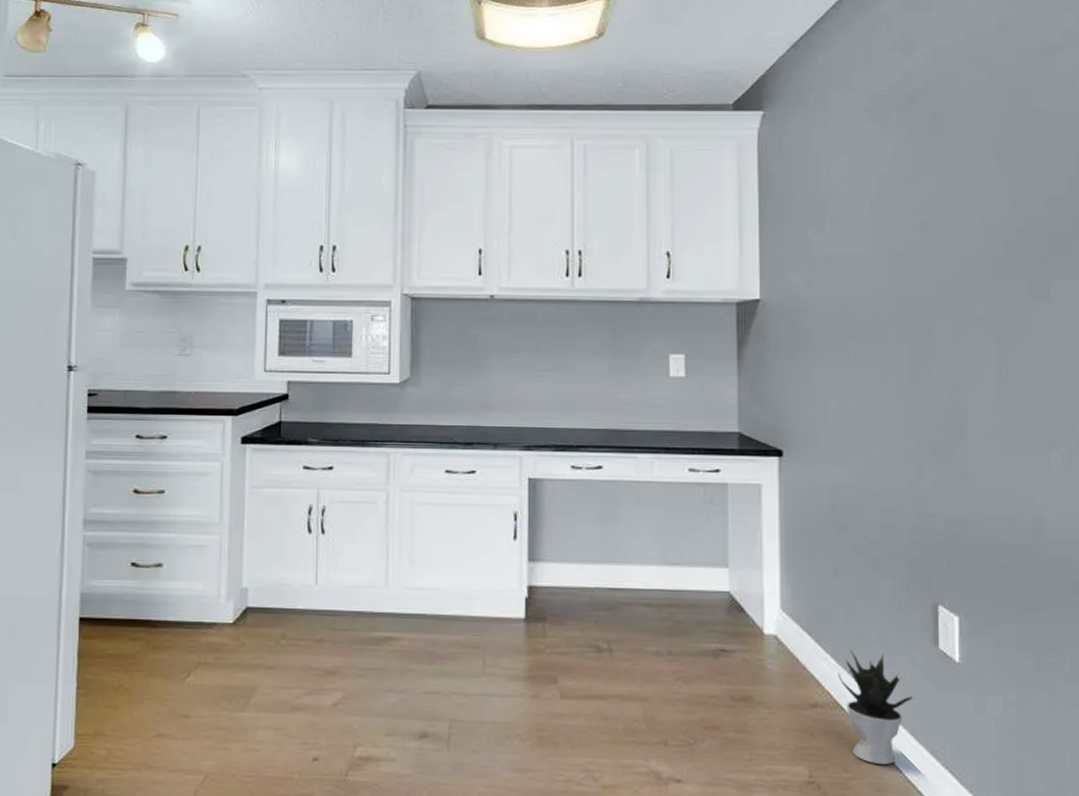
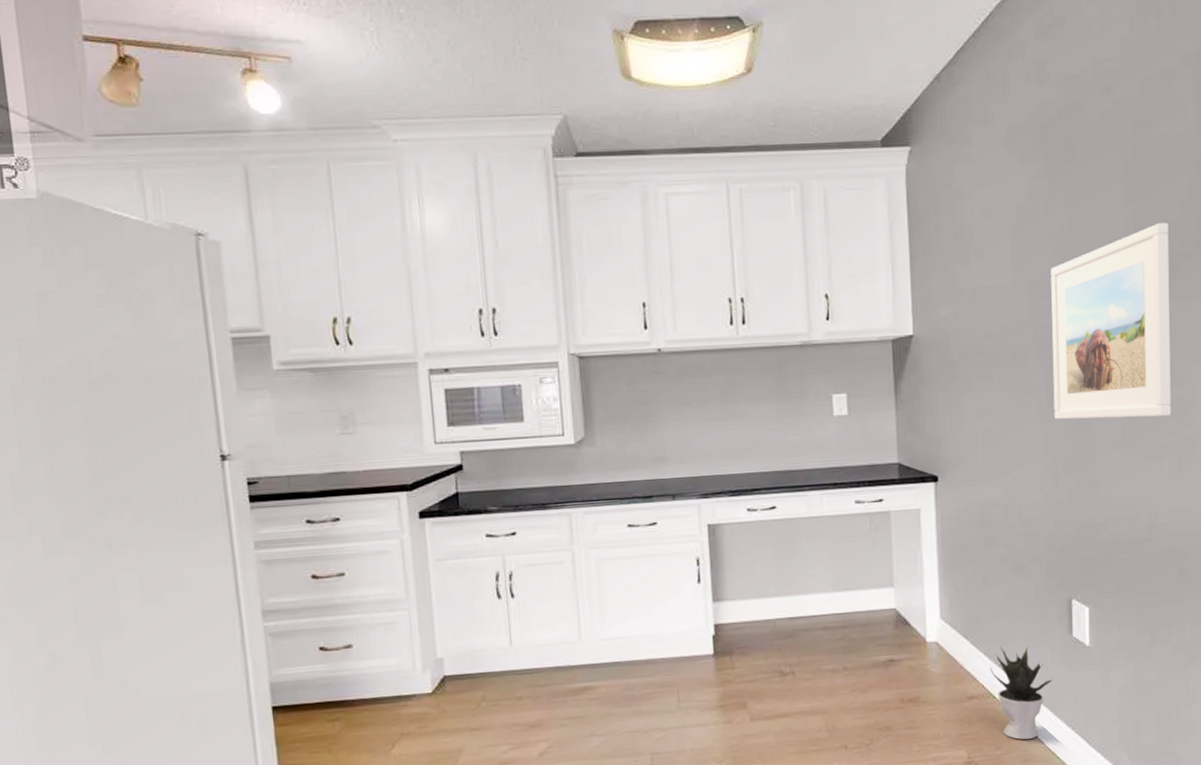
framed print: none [916,198,1060,408] -> present [1050,222,1171,420]

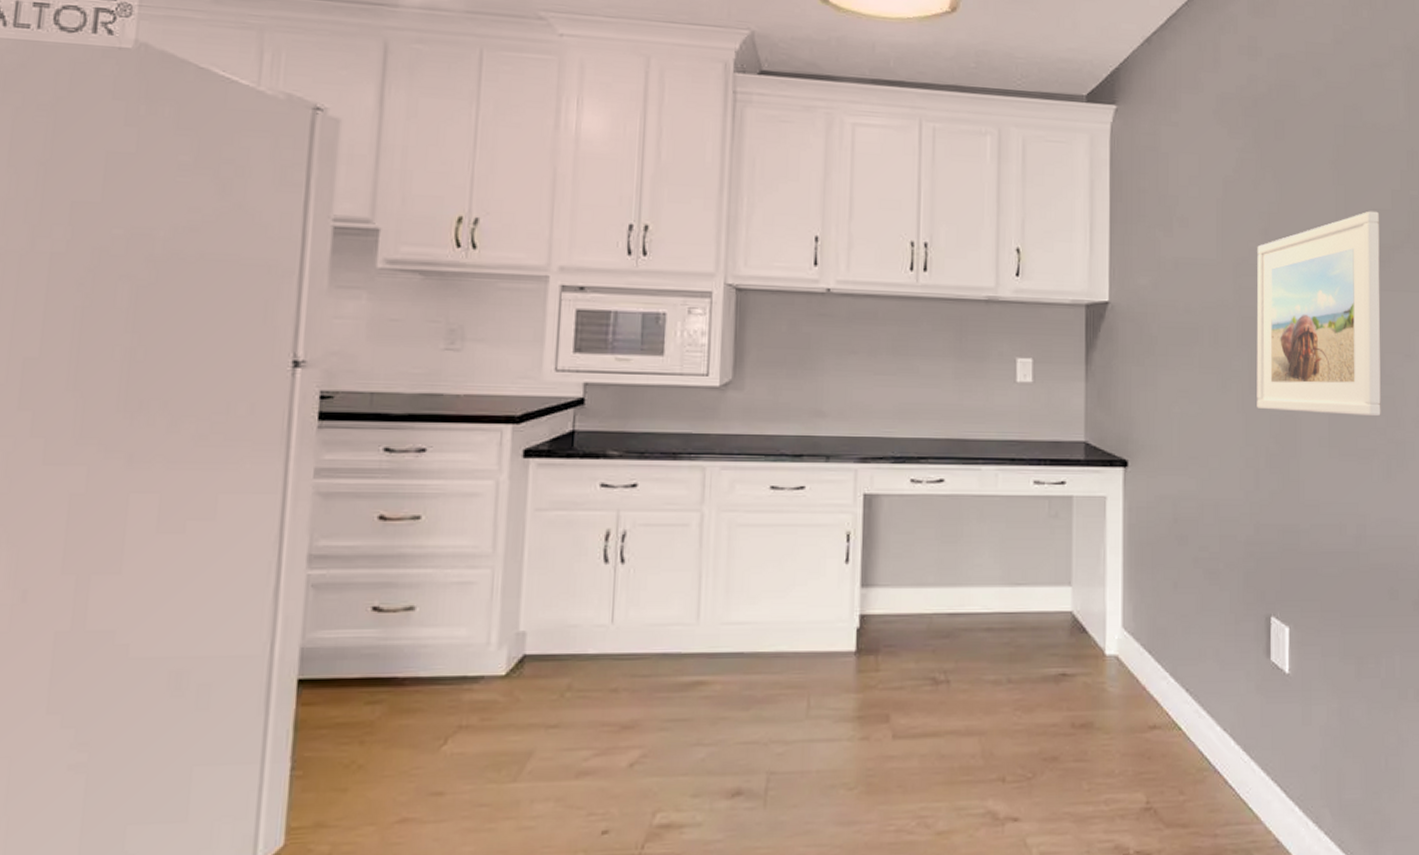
potted plant: present [990,646,1054,740] -> none [1176,666,1248,784]

